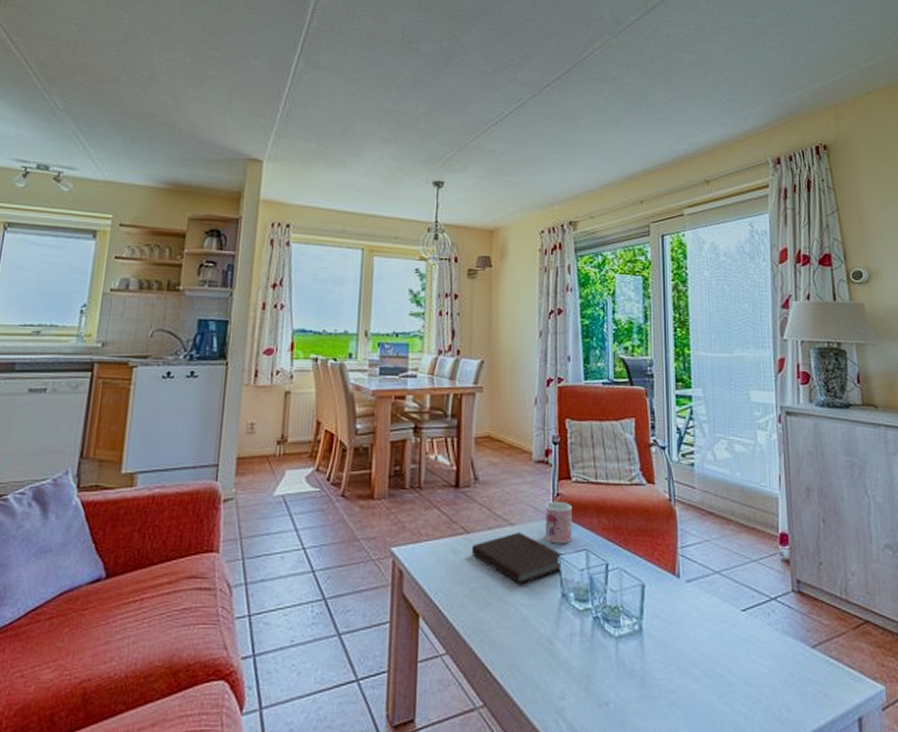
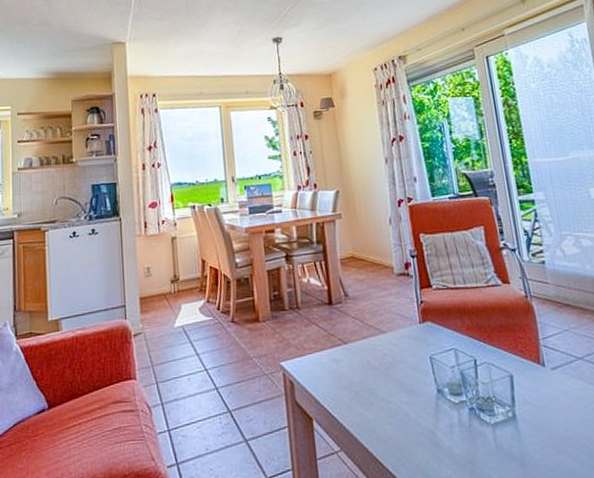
notebook: present [471,532,564,585] -> none [350,339,435,385]
mug: present [545,500,572,544] -> none [411,307,440,346]

